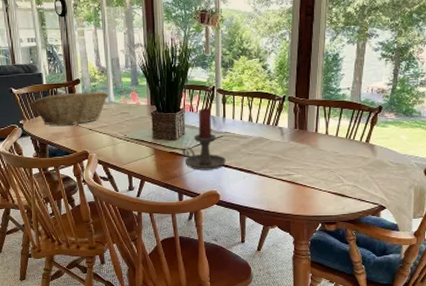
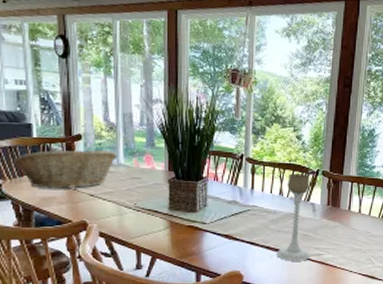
candle holder: present [182,107,226,170] -> none [202,177,252,247]
candle holder: none [249,100,280,181] -> present [277,173,310,261]

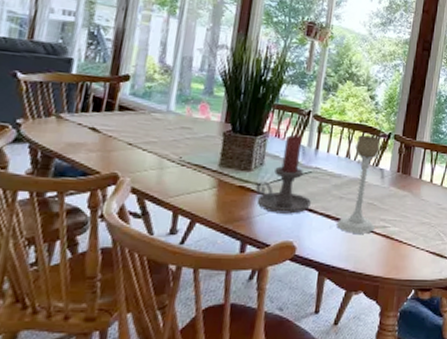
fruit basket: present [12,149,117,189] -> none [40,89,168,135]
candle holder: none [202,177,252,247] -> present [255,134,311,214]

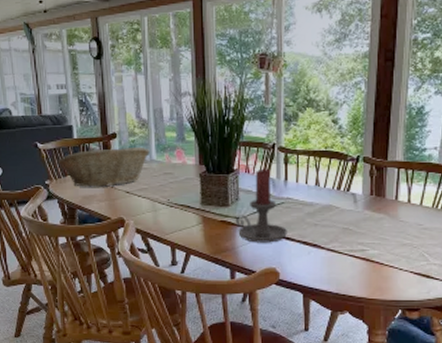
fruit basket: none [40,89,168,135] -> present [57,146,150,187]
candle holder: present [337,135,381,234] -> none [315,161,353,258]

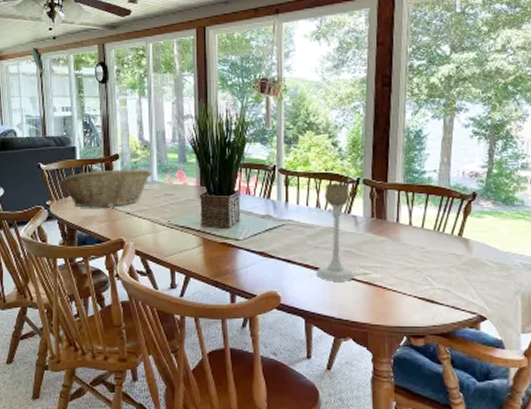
candle holder: present [235,168,287,243] -> none [236,190,288,266]
candle holder: none [315,161,353,258] -> present [316,183,355,281]

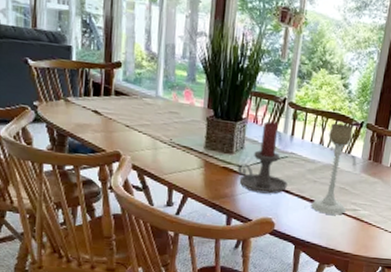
fruit basket: present [59,167,151,208] -> none [50,75,157,118]
candle holder: none [236,190,288,266] -> present [237,121,287,194]

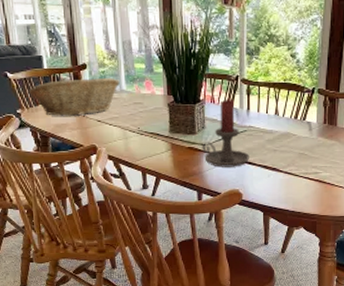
fruit basket: none [50,75,157,118] -> present [28,77,120,116]
candle holder: present [311,123,354,215] -> none [274,93,307,180]

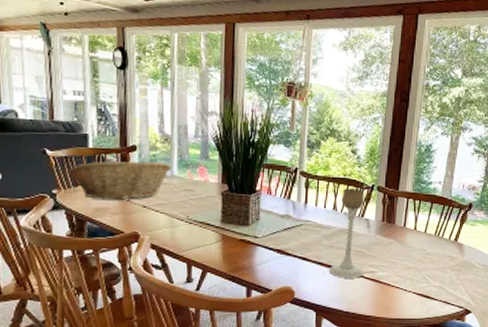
candle holder: present [202,99,249,167] -> none [254,191,304,263]
candle holder: none [274,93,307,180] -> present [329,188,365,278]

